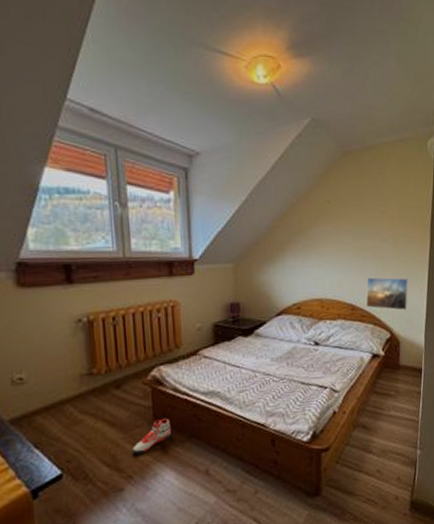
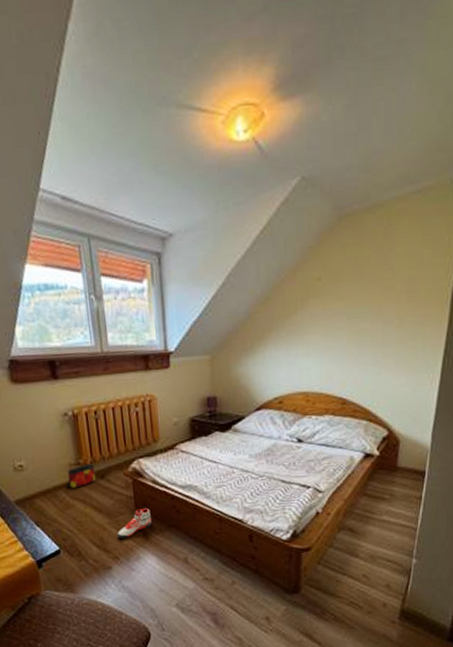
bag: none [74,374,111,402] -> present [66,464,96,488]
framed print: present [365,277,409,311] -> none [359,366,416,405]

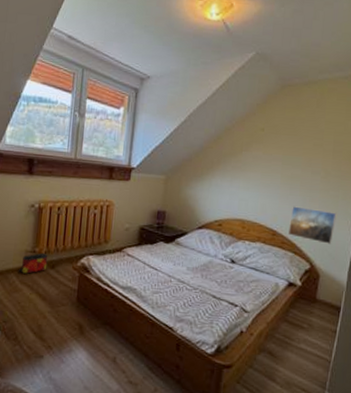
sneaker: present [117,508,152,538] -> none [55,302,90,329]
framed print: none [359,366,416,405] -> present [287,206,337,245]

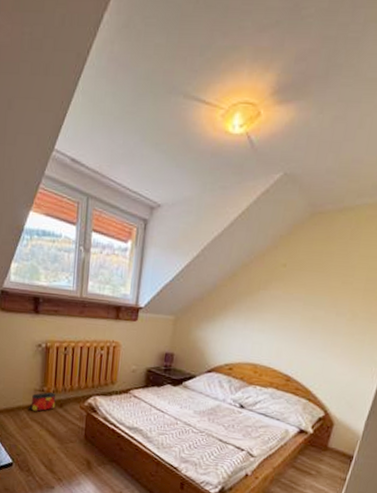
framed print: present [287,206,337,245] -> none [303,350,361,392]

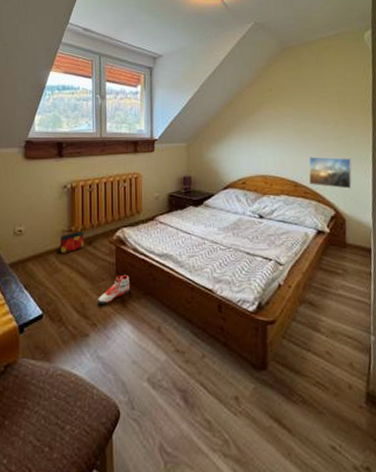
sneaker: none [65,440,98,464] -> present [98,275,131,305]
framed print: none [303,350,361,392] -> present [308,156,352,189]

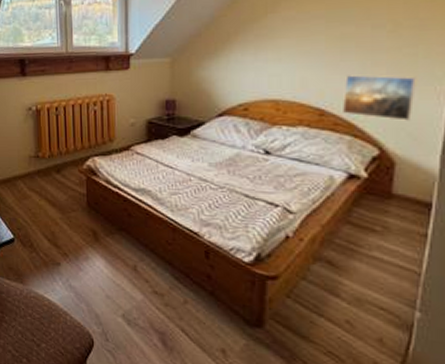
bag: present [57,231,84,253] -> none [24,158,53,180]
sneaker: present [98,275,131,305] -> none [68,207,103,236]

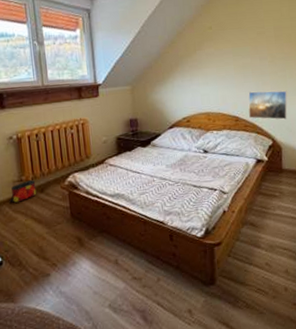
bag: none [24,158,53,180] -> present [9,180,37,203]

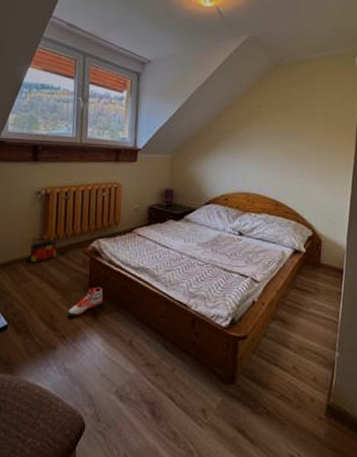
sneaker: none [55,217,86,246] -> present [68,288,104,316]
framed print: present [248,90,288,120] -> none [289,177,333,211]

